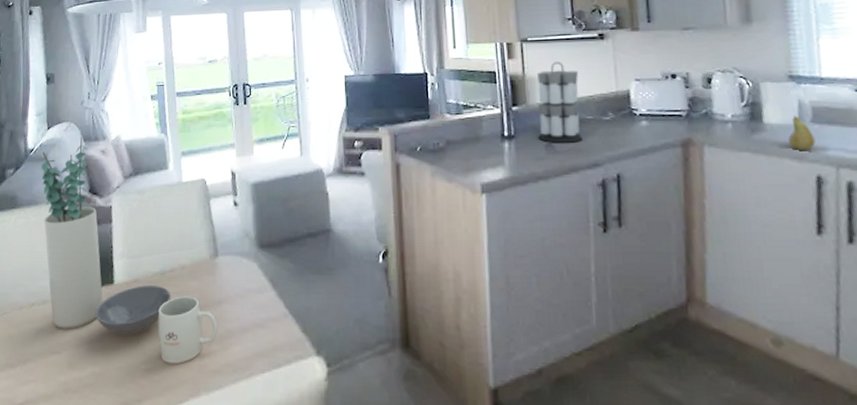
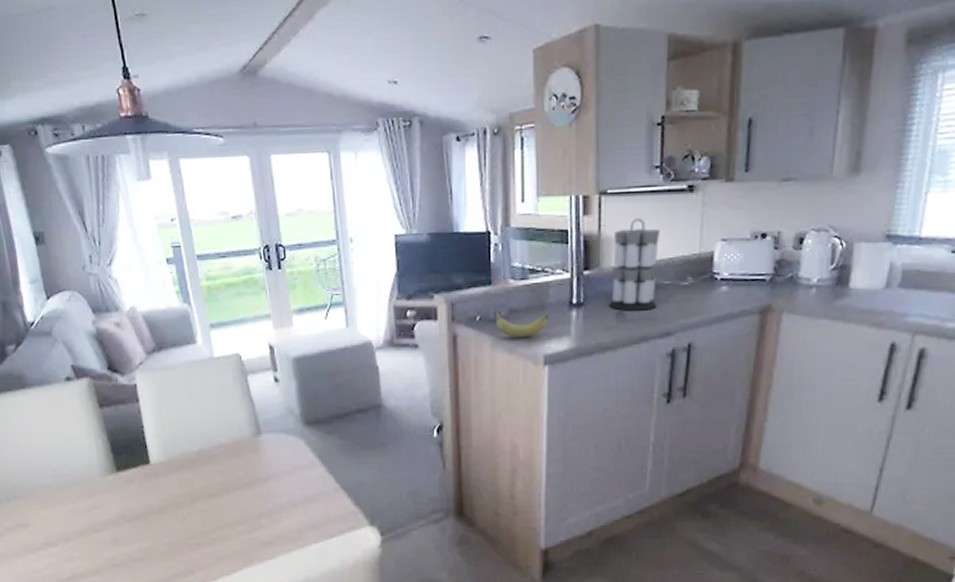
vase: present [41,137,103,329] -> none [45,307,141,509]
soup bowl: present [95,286,172,336] -> none [133,465,215,514]
mug: present [157,296,218,364] -> none [201,474,267,537]
fruit: none [432,136,483,168] -> present [493,304,548,338]
fruit: present [787,116,816,151] -> none [870,279,899,318]

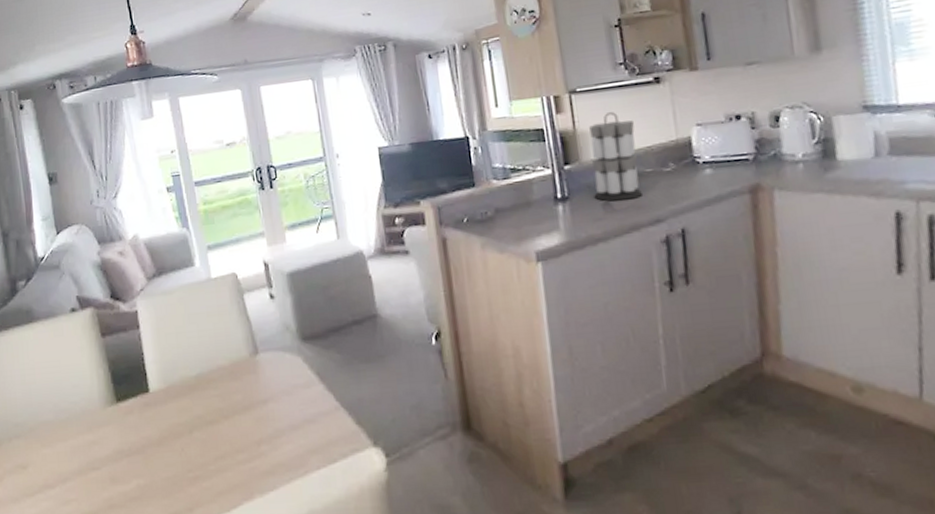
fruit: present [493,304,548,338] -> none [479,205,536,237]

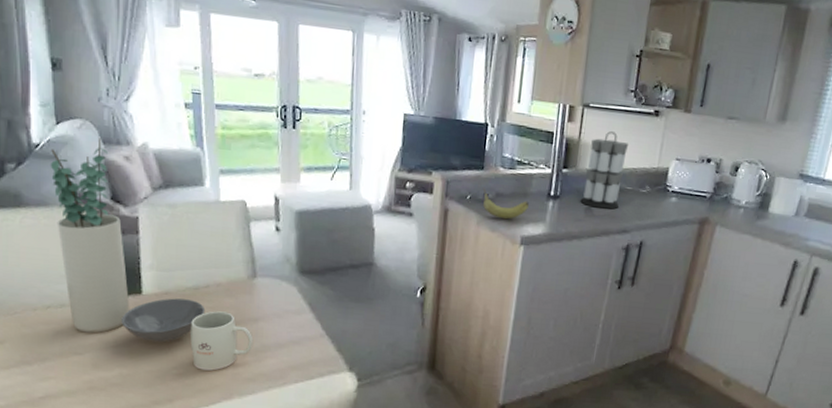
vase: none [54,239,140,444] -> present [50,138,130,334]
soup bowl: none [133,390,213,445] -> present [121,298,206,344]
mug: none [200,397,267,469] -> present [189,311,254,371]
fruit: none [479,205,536,237] -> present [483,187,529,220]

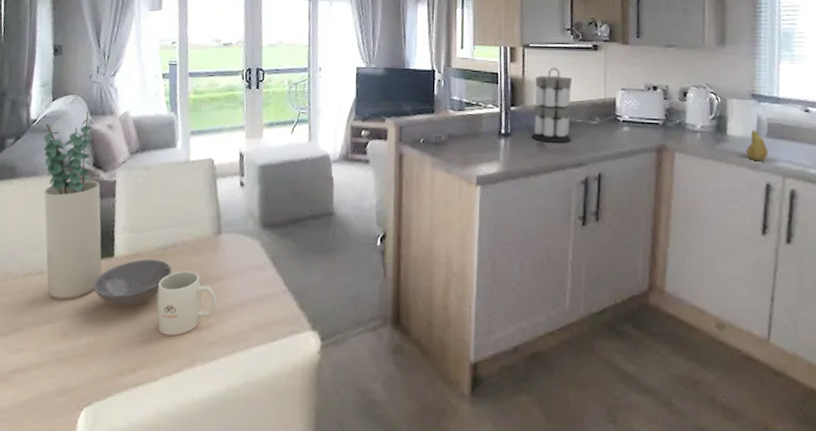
fruit: present [483,187,529,220] -> none [435,130,481,161]
fruit: none [782,209,803,240] -> present [746,130,768,162]

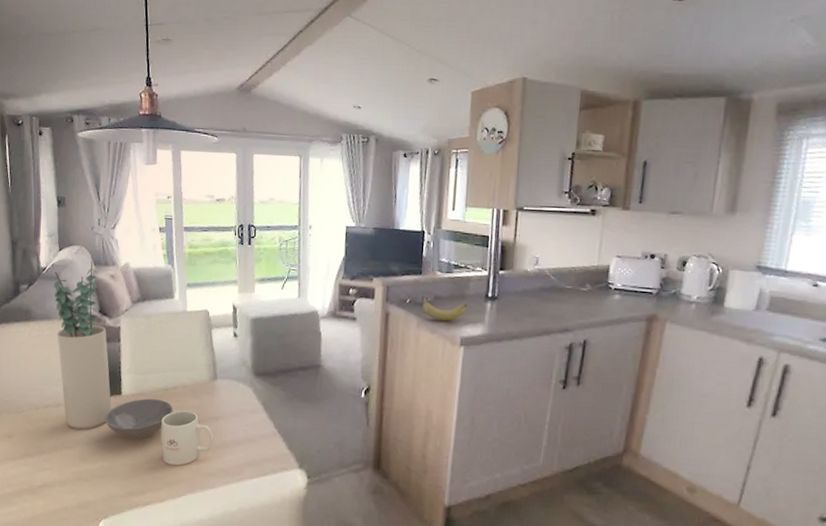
fruit: none [435,130,481,161] -> present [421,291,467,322]
spice rack: present [532,67,572,143] -> none [519,231,565,309]
fruit: present [746,130,768,162] -> none [741,303,766,335]

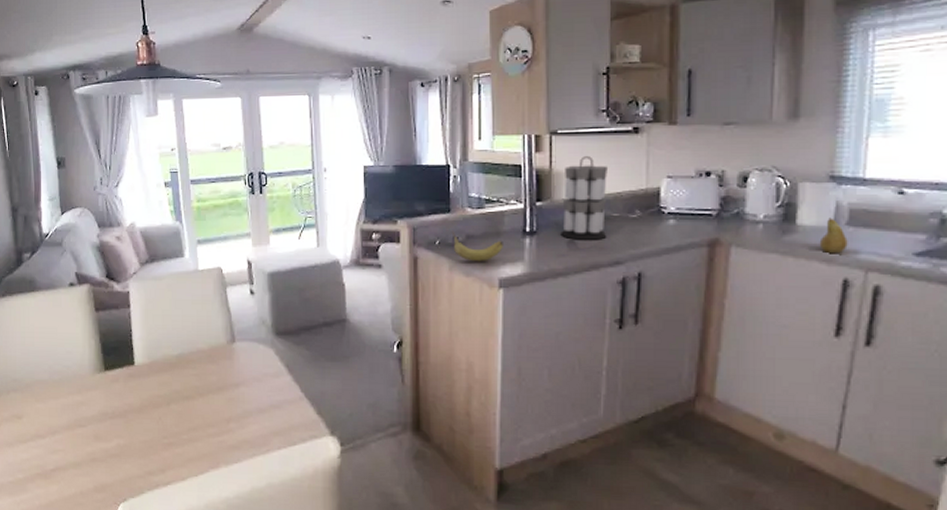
vase: present [53,260,112,430] -> none [57,223,125,406]
soup bowl: present [104,398,174,440] -> none [118,367,191,413]
mug: present [160,410,214,466] -> none [177,378,236,439]
spice rack: none [519,231,565,309] -> present [561,155,607,240]
fruit: none [741,303,766,335] -> present [819,218,848,254]

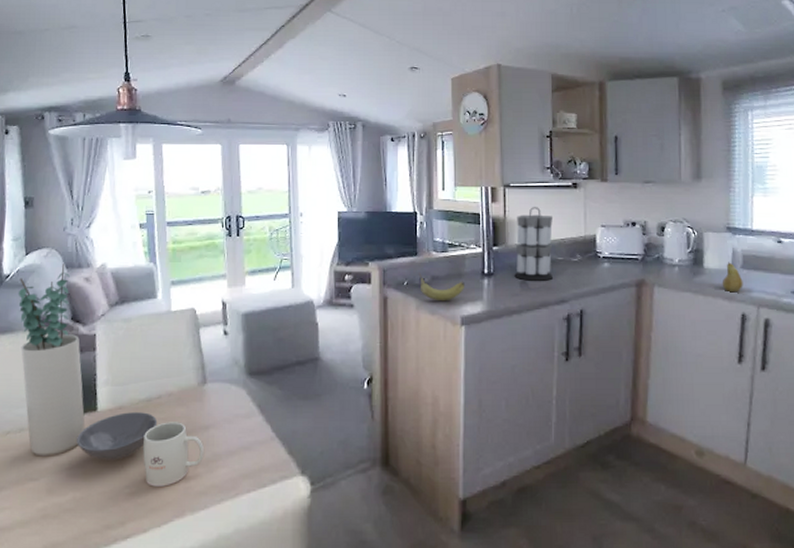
vase: none [57,223,125,406] -> present [18,263,86,456]
soup bowl: none [118,367,191,413] -> present [76,412,158,462]
mug: none [177,378,236,439] -> present [142,422,205,487]

